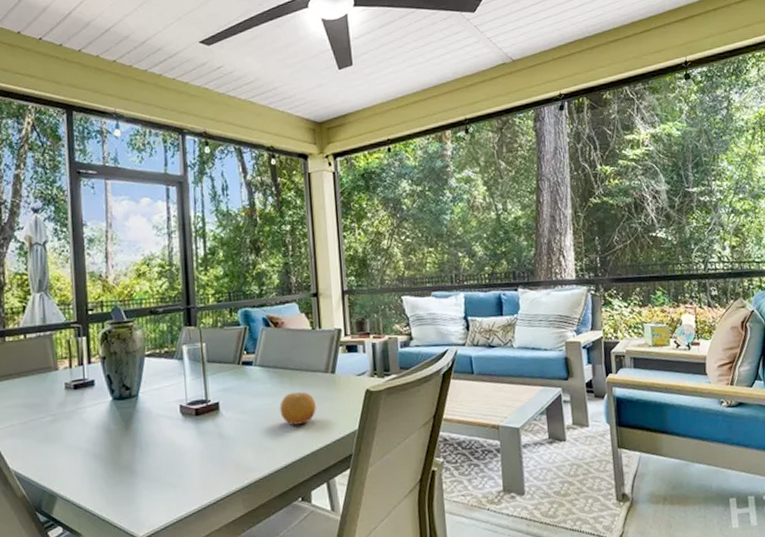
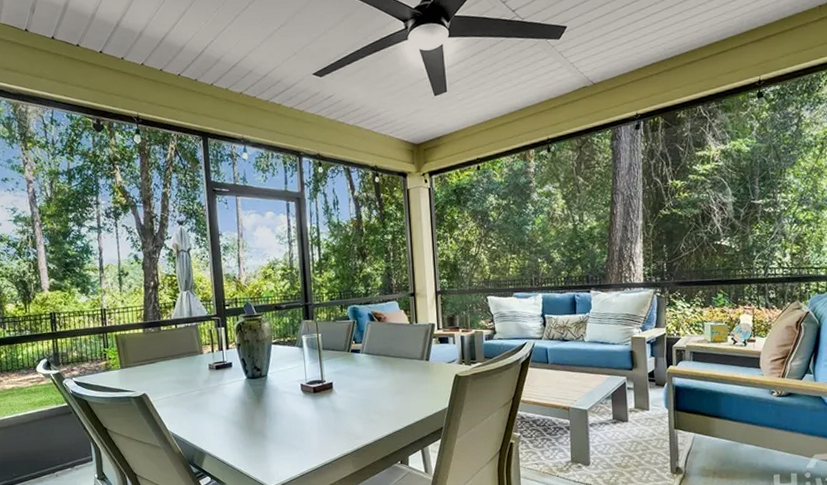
fruit: present [280,392,316,425] -> none [382,375,413,402]

